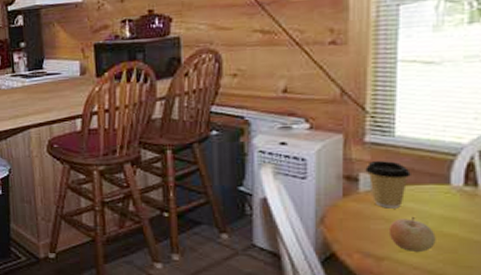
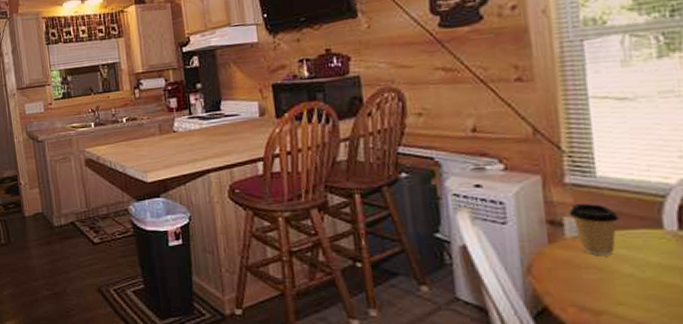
fruit: present [388,217,436,252] -> none [602,266,657,305]

